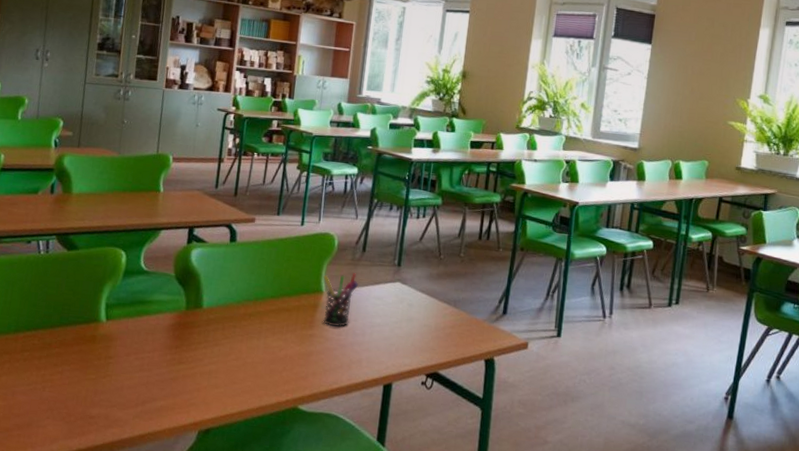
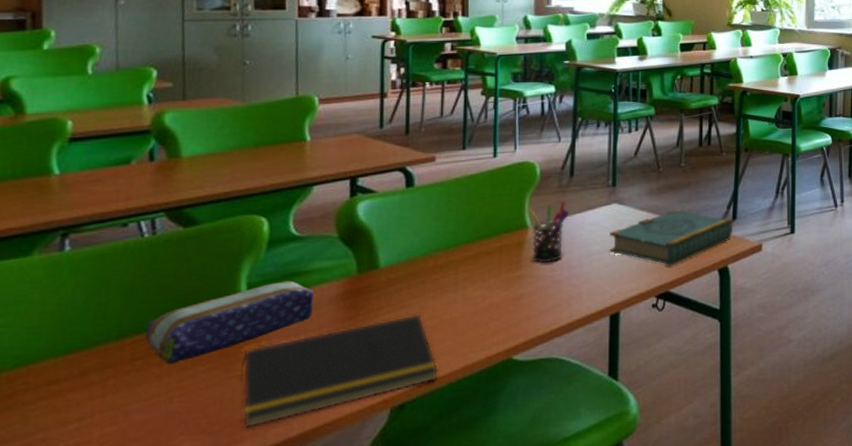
pencil case: none [33,306,152,360] -> present [146,280,313,364]
notepad: none [91,352,239,425] -> present [239,314,439,429]
book: none [389,295,502,350] -> present [609,209,733,267]

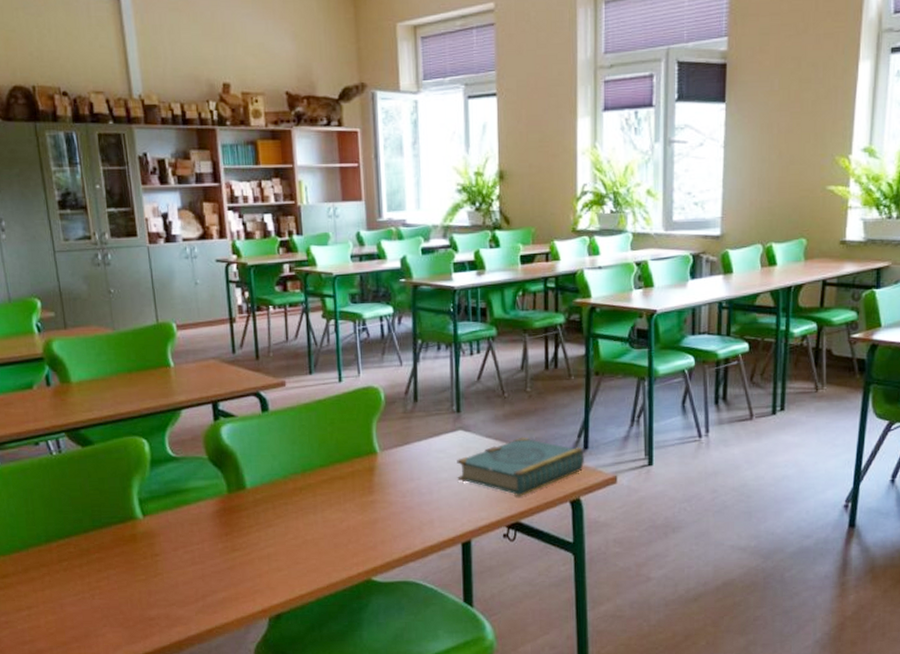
pencil case: present [146,280,313,364] -> none [66,497,195,566]
notepad: present [239,314,439,429] -> none [143,533,308,626]
pen holder: present [527,201,570,262] -> none [374,427,417,488]

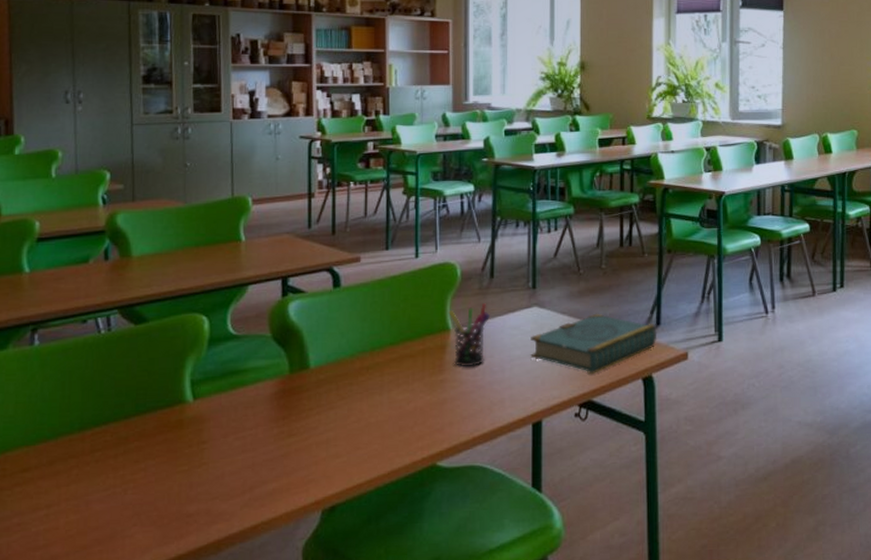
pen holder: none [374,427,417,488] -> present [448,303,491,366]

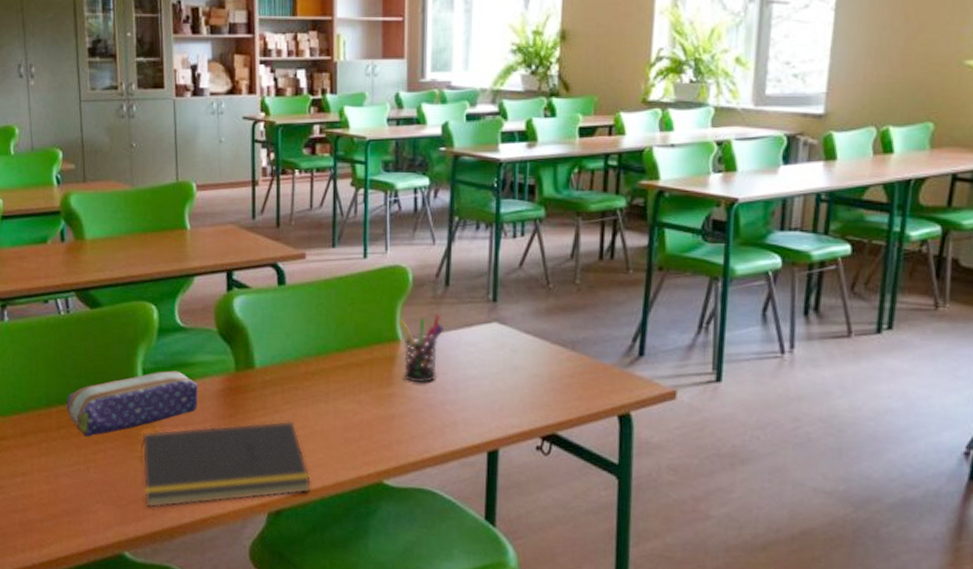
pencil case: none [103,379,250,457] -> present [67,370,198,437]
notepad: none [185,416,367,524] -> present [140,420,312,509]
book: present [530,313,657,375] -> none [488,335,639,405]

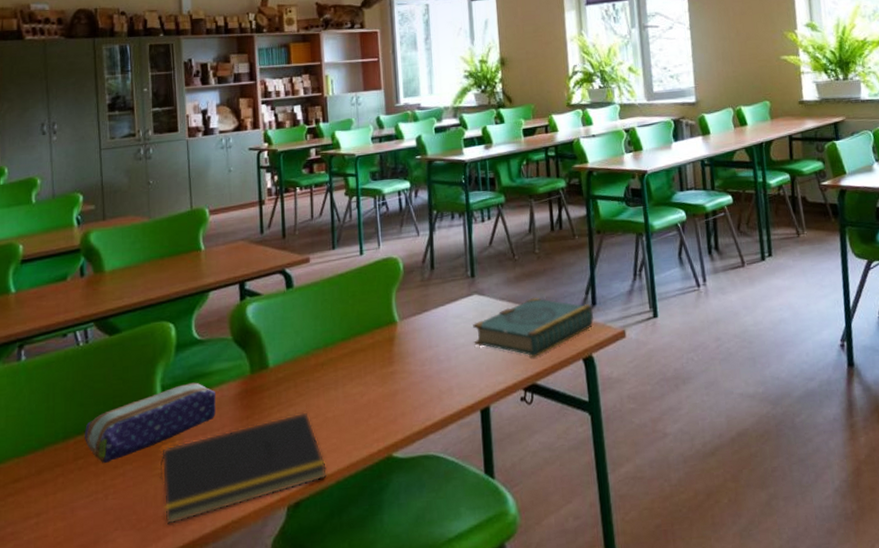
pen holder: present [398,314,445,382] -> none [394,294,434,358]
book: none [488,335,639,405] -> present [473,297,594,358]

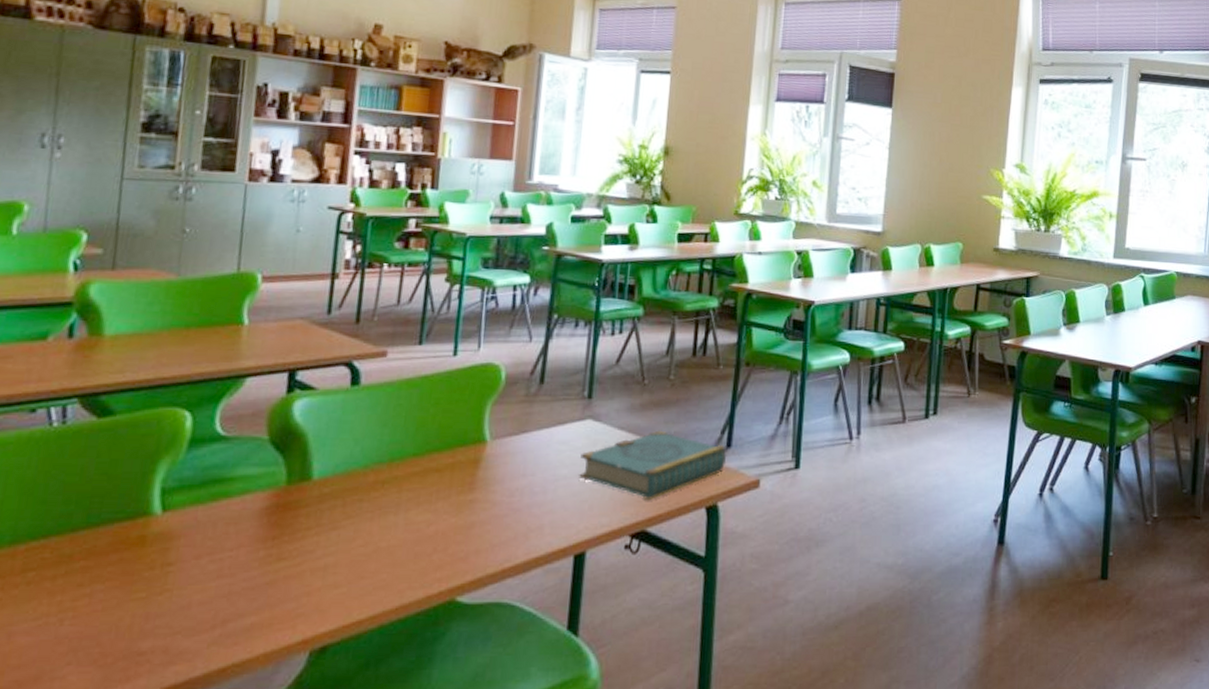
pencil case: present [85,382,216,463] -> none [41,488,235,579]
notepad: present [160,412,328,525] -> none [140,538,370,664]

